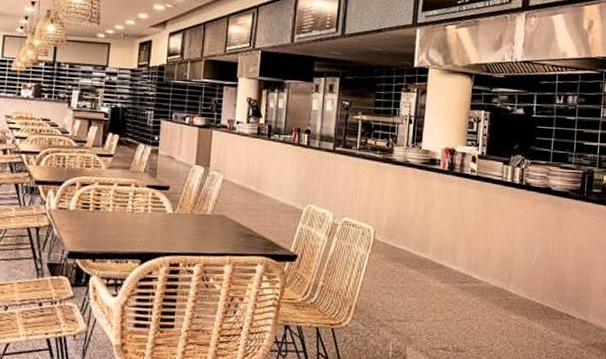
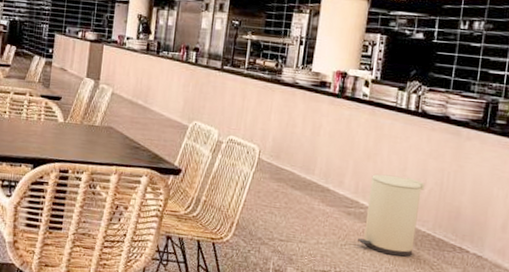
pedal bin: none [473,247,532,328] -> present [358,174,425,257]

